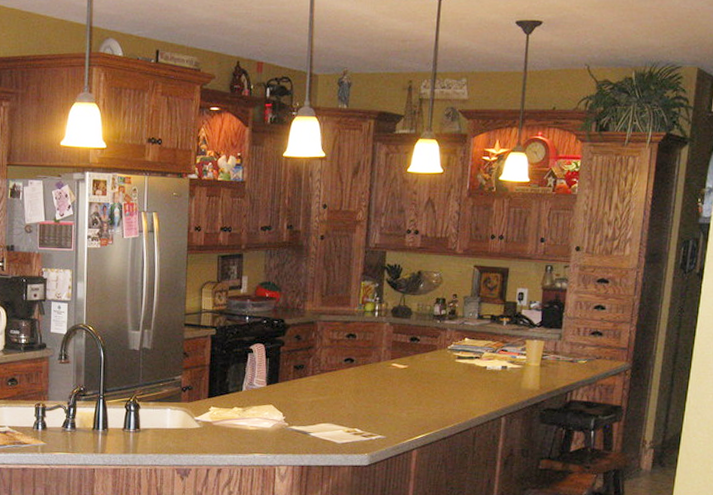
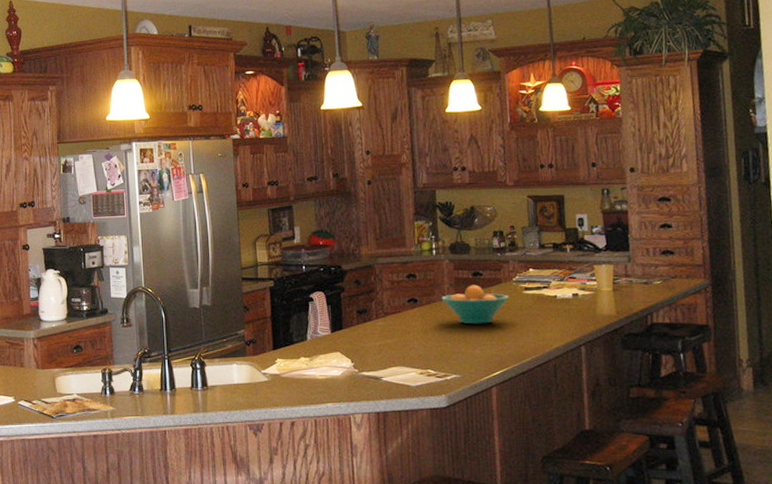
fruit bowl: none [377,349,442,389] -> present [441,285,509,325]

